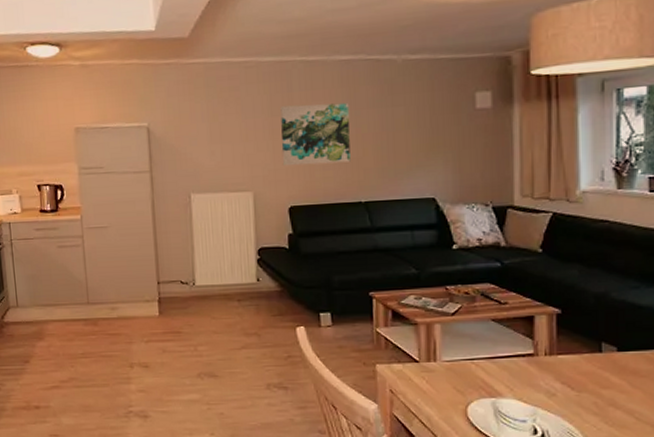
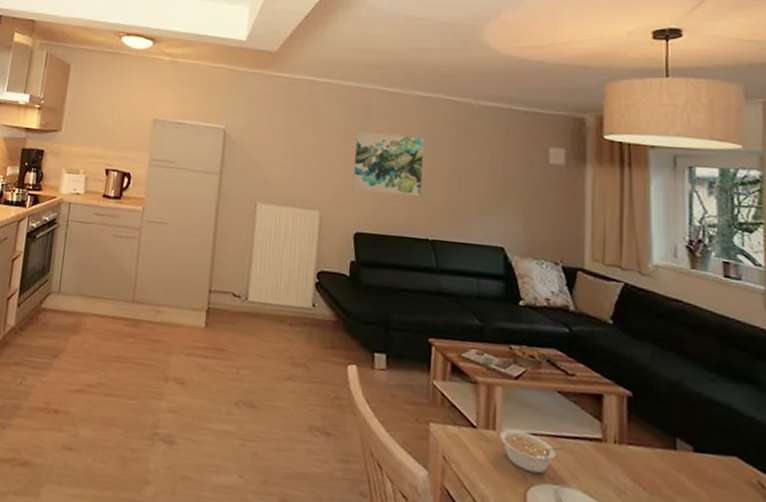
legume: none [440,358,500,391] -> present [500,428,565,474]

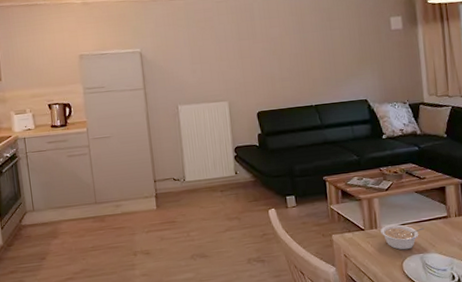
wall art: present [352,131,425,197] -> none [246,28,302,80]

